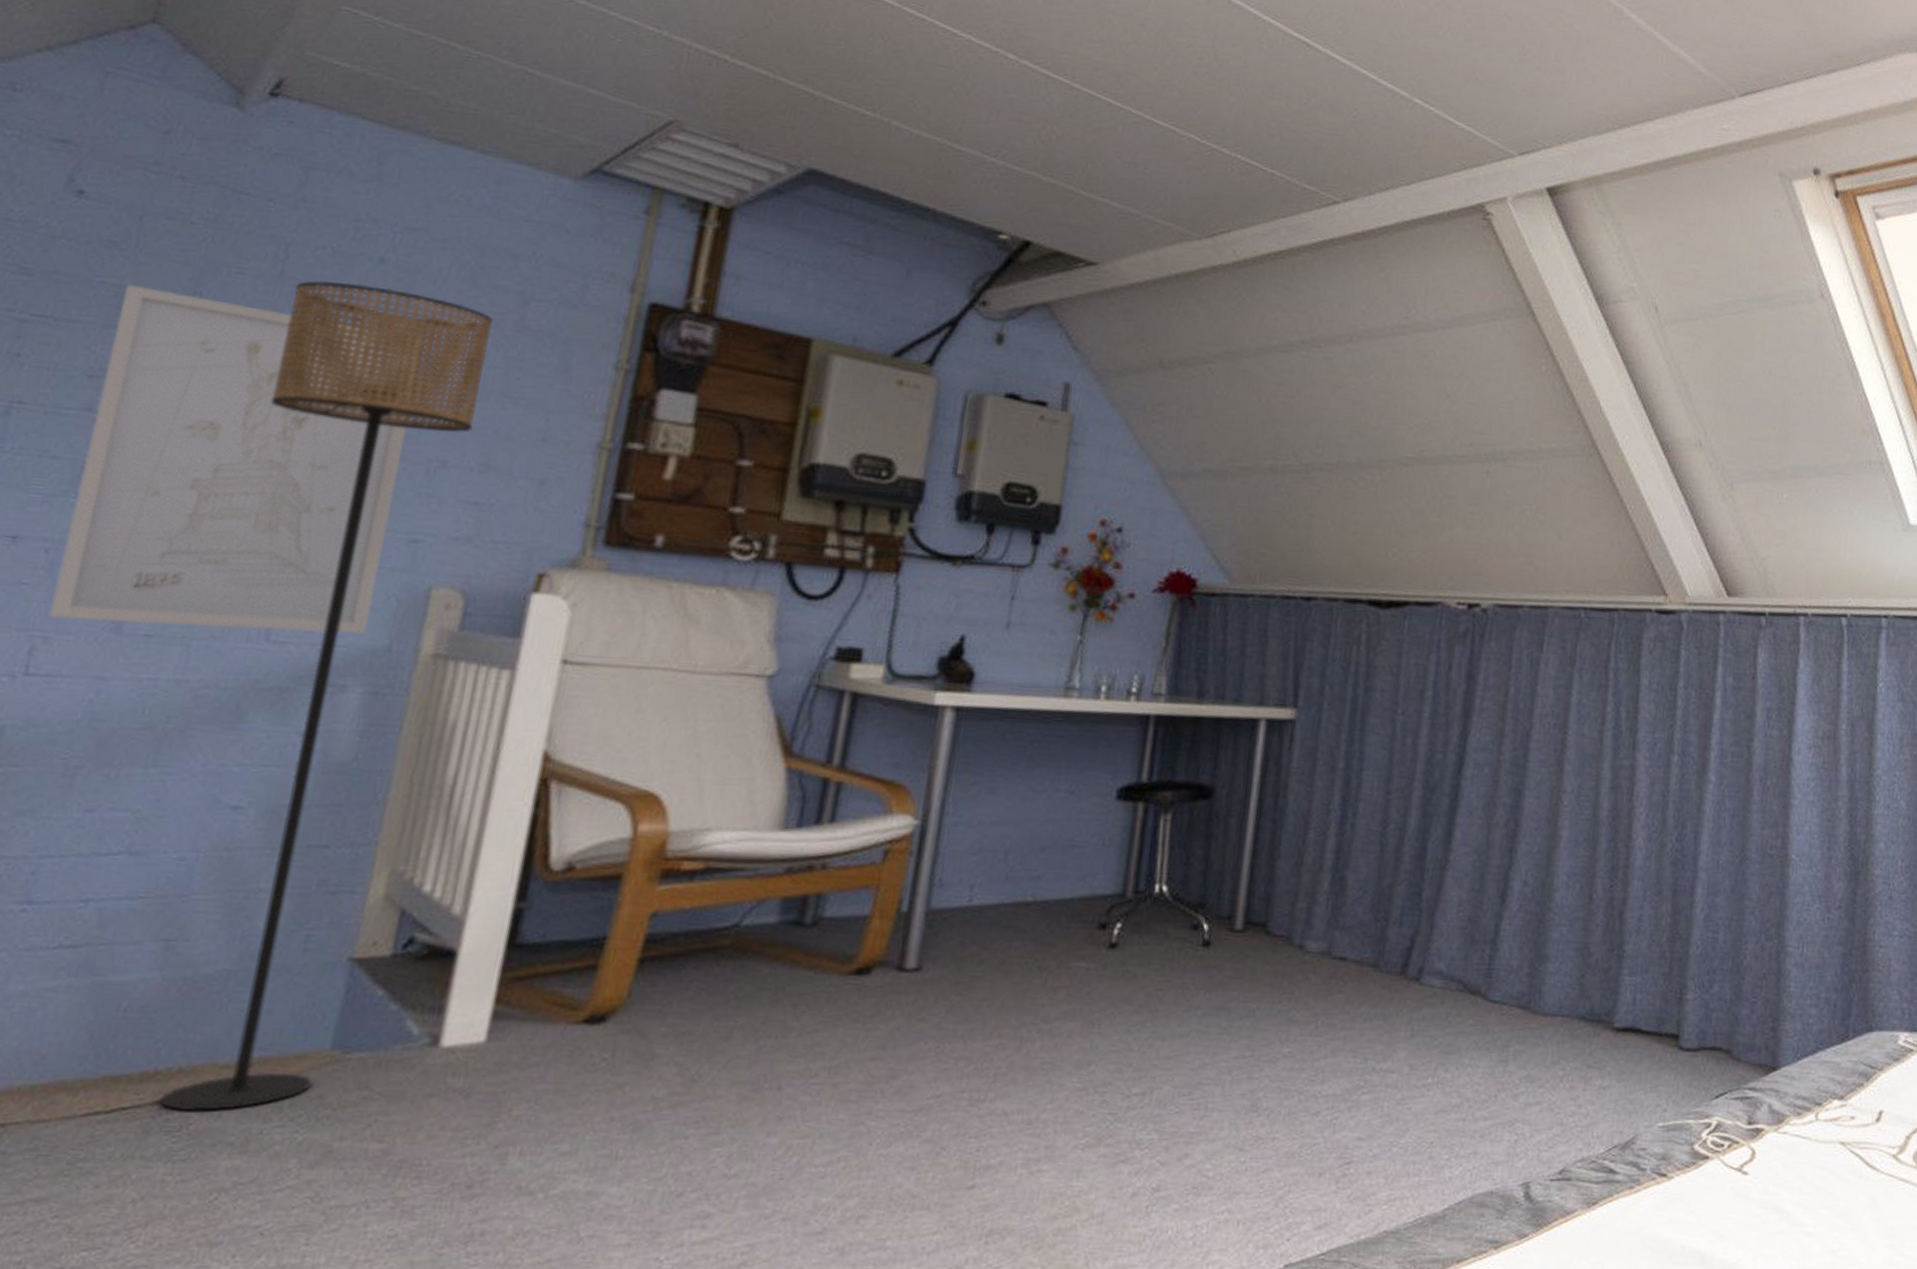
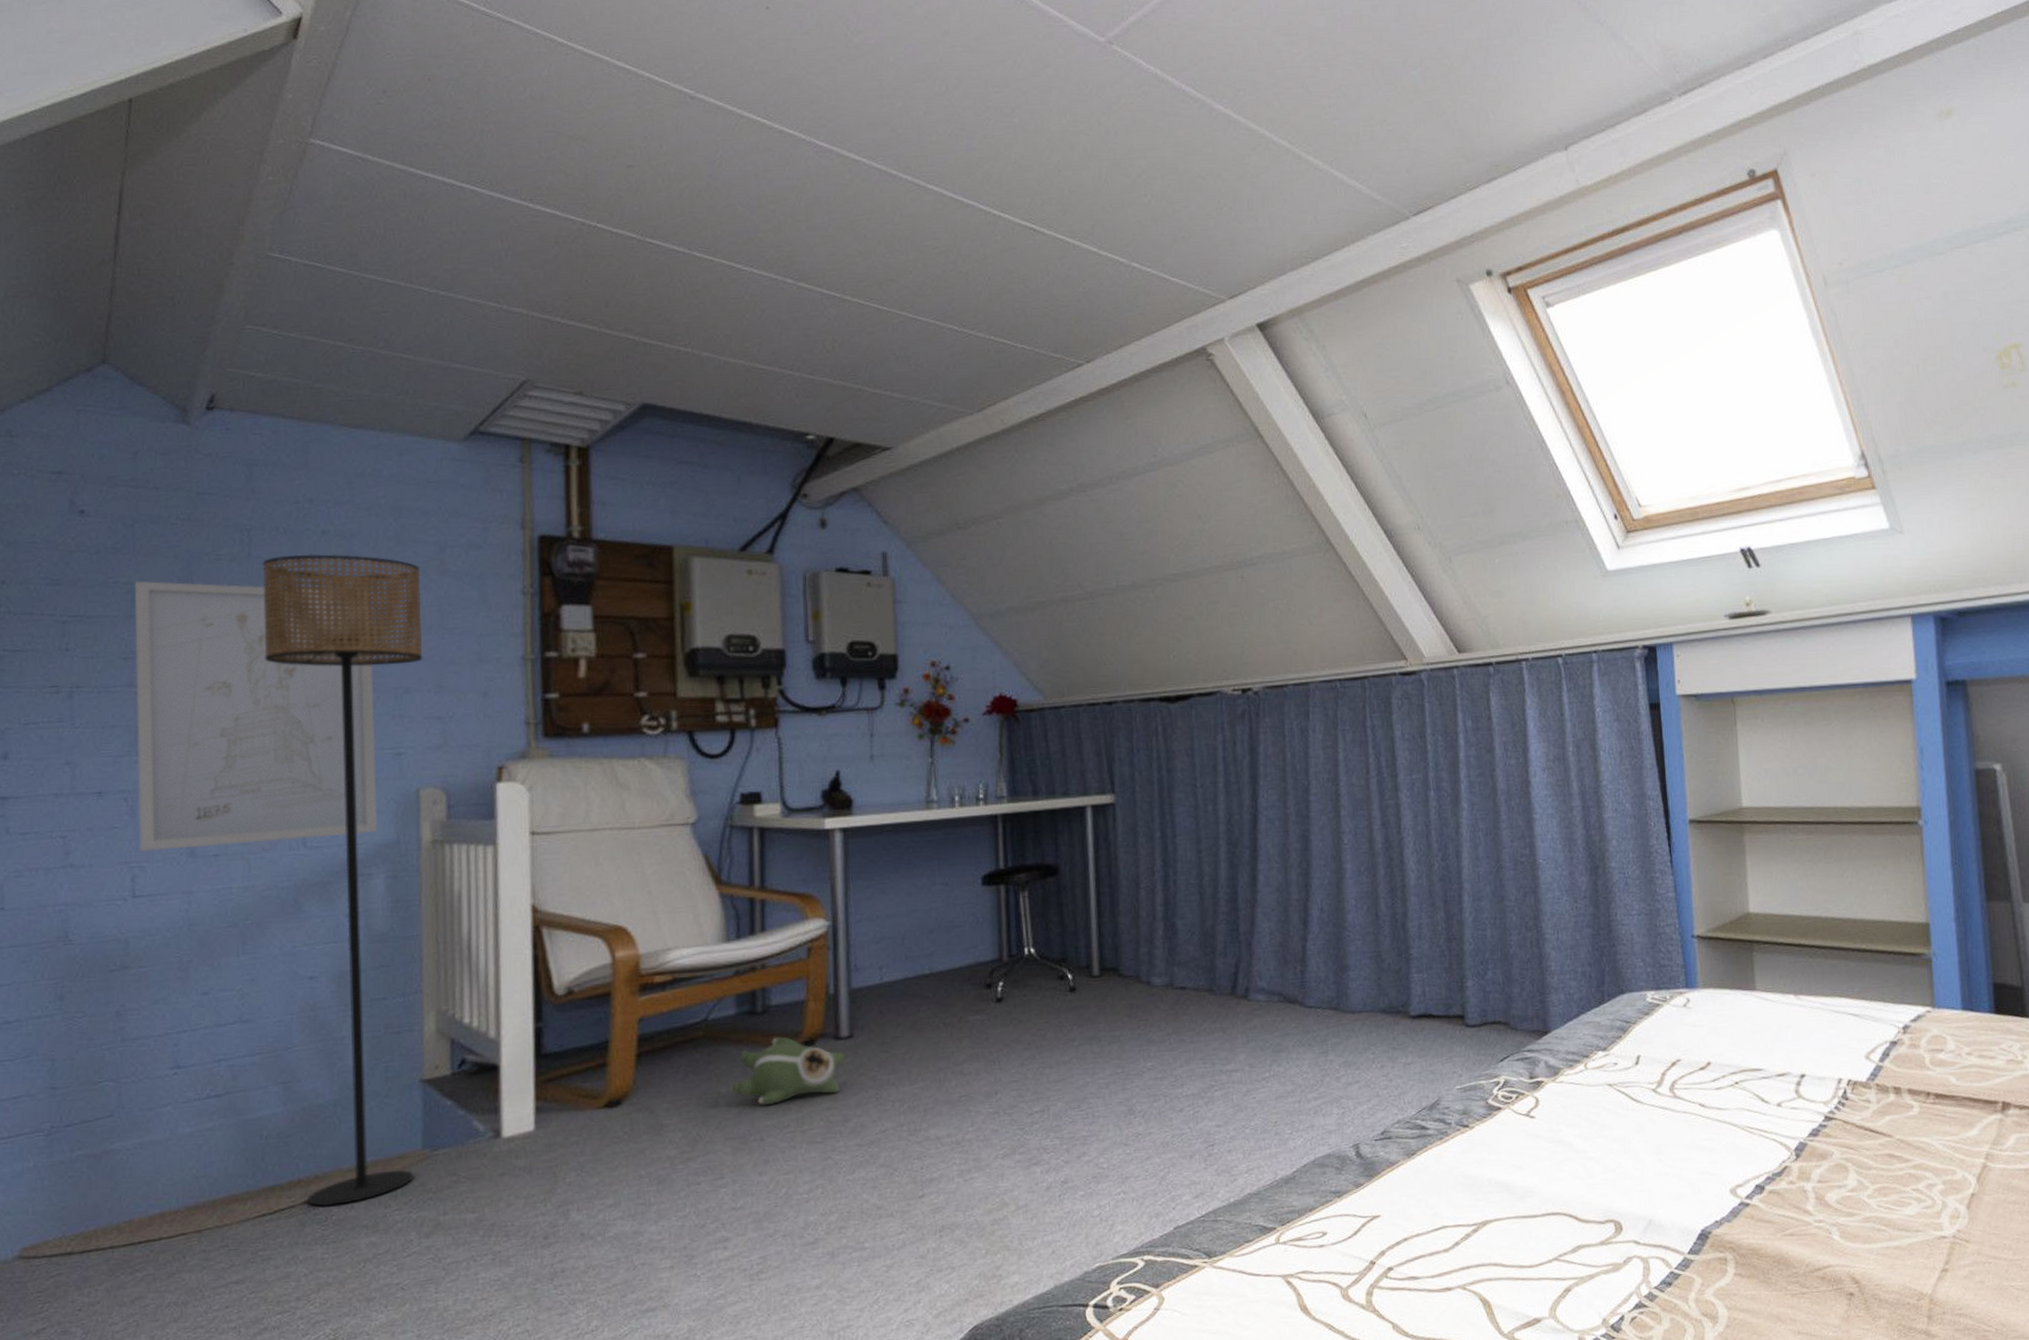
plush toy: none [754,958,908,1045] -> present [732,1036,846,1105]

